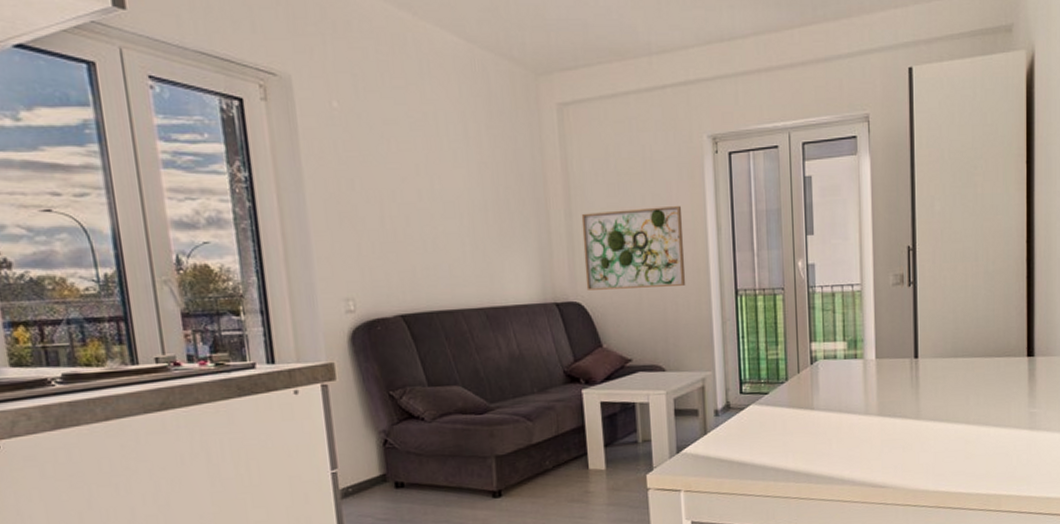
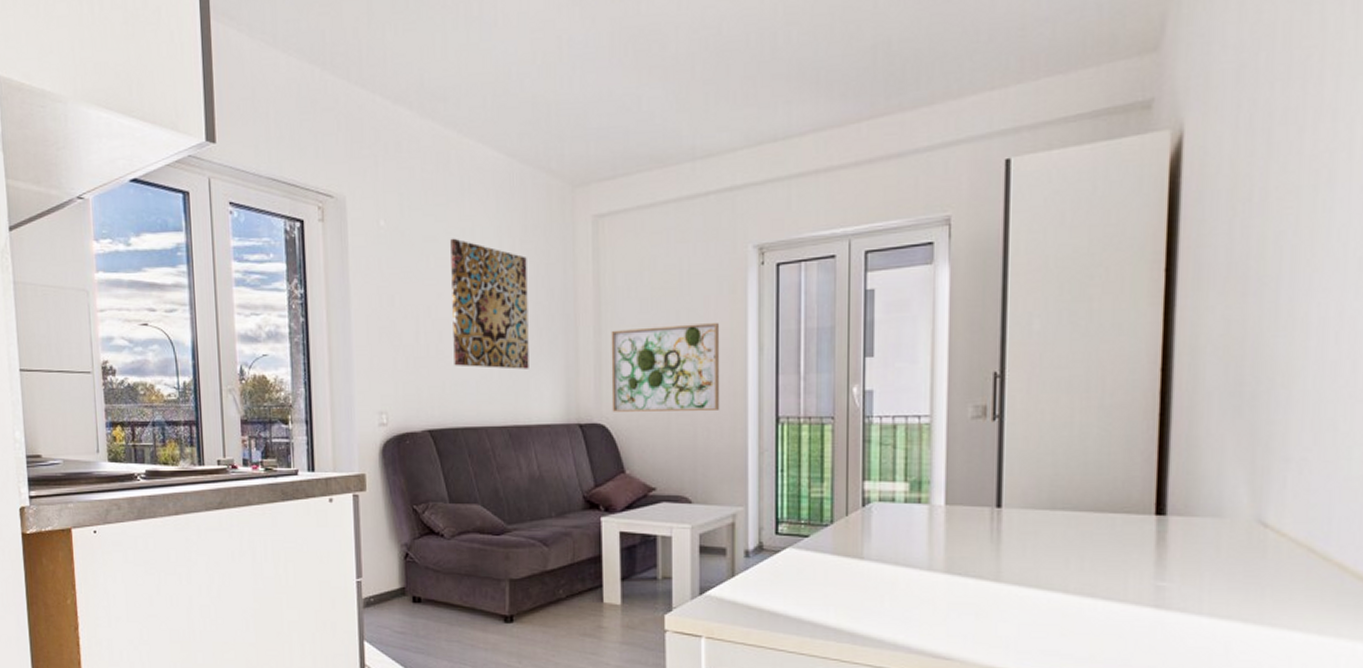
wall art: none [412,121,503,253] -> present [450,238,529,370]

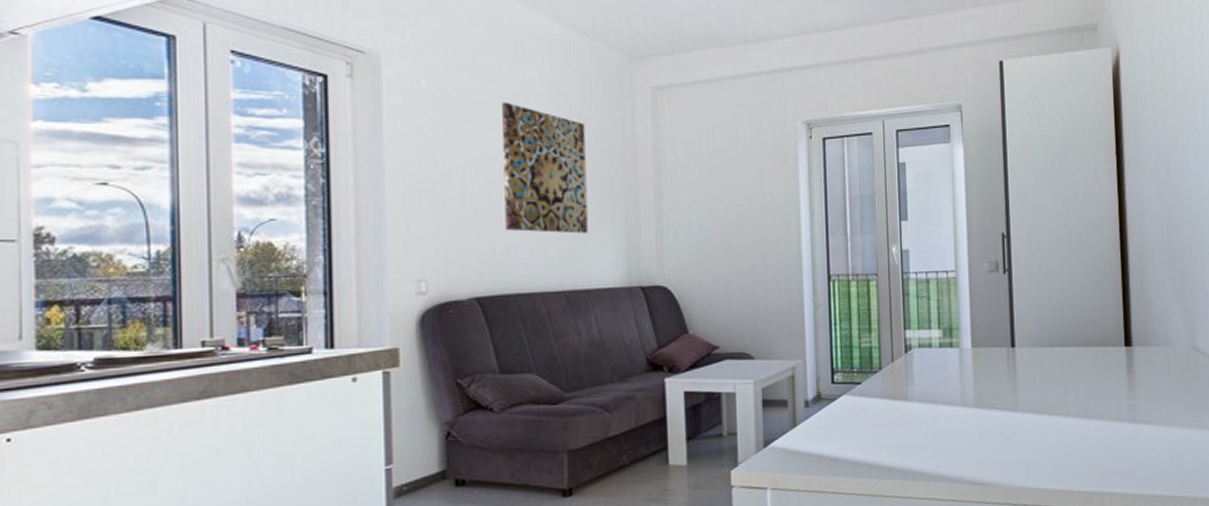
wall art: present [611,323,720,412] -> none [671,190,778,274]

